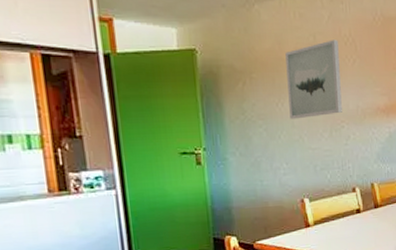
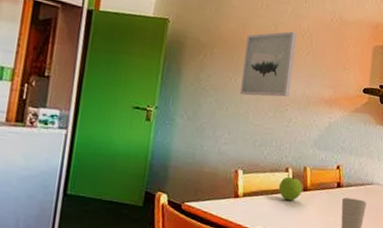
apple: none [348,196,374,221] -> present [278,176,303,201]

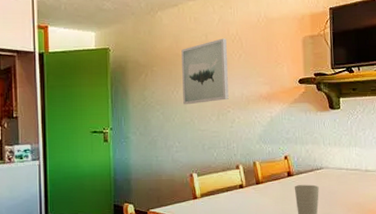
apple: present [278,176,303,201] -> none [232,173,255,195]

